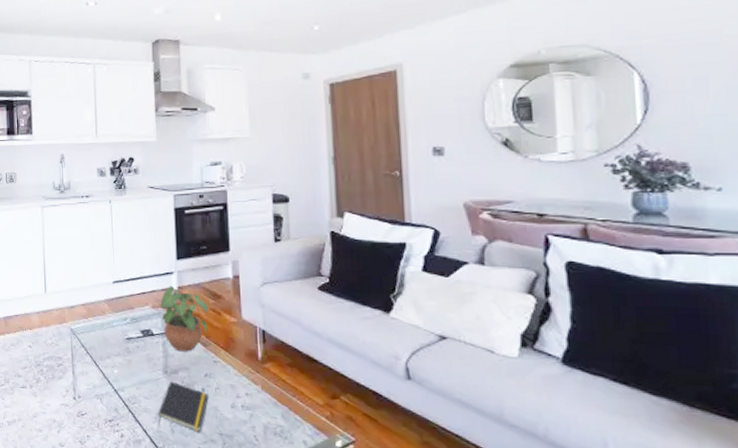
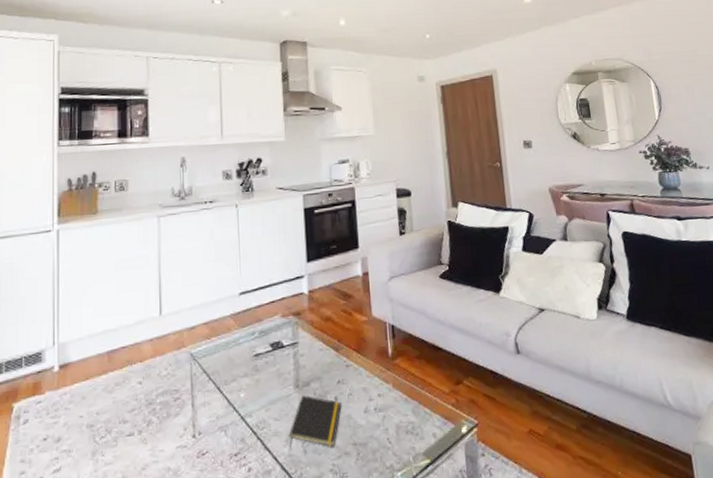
potted plant: present [160,285,209,352] -> none [290,290,340,361]

